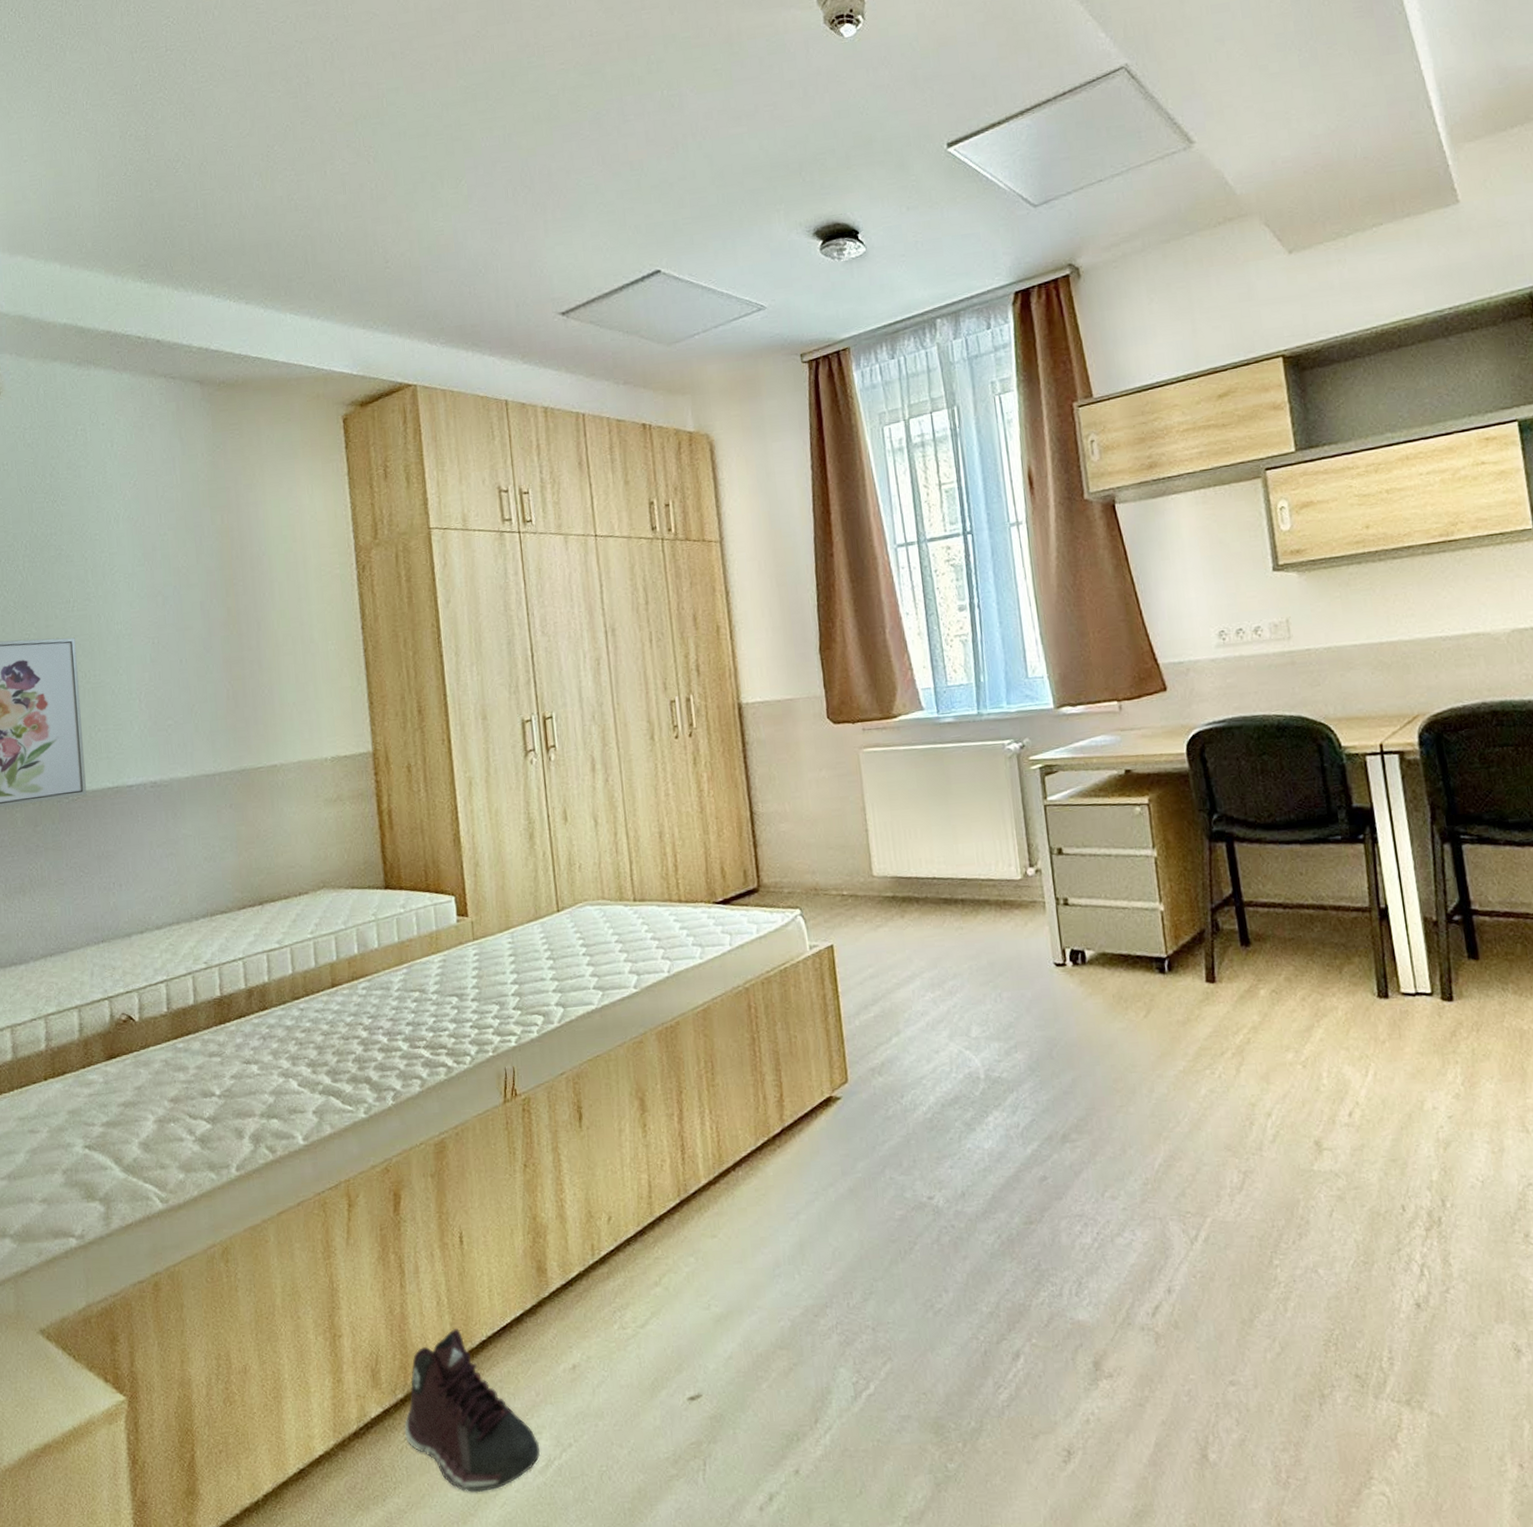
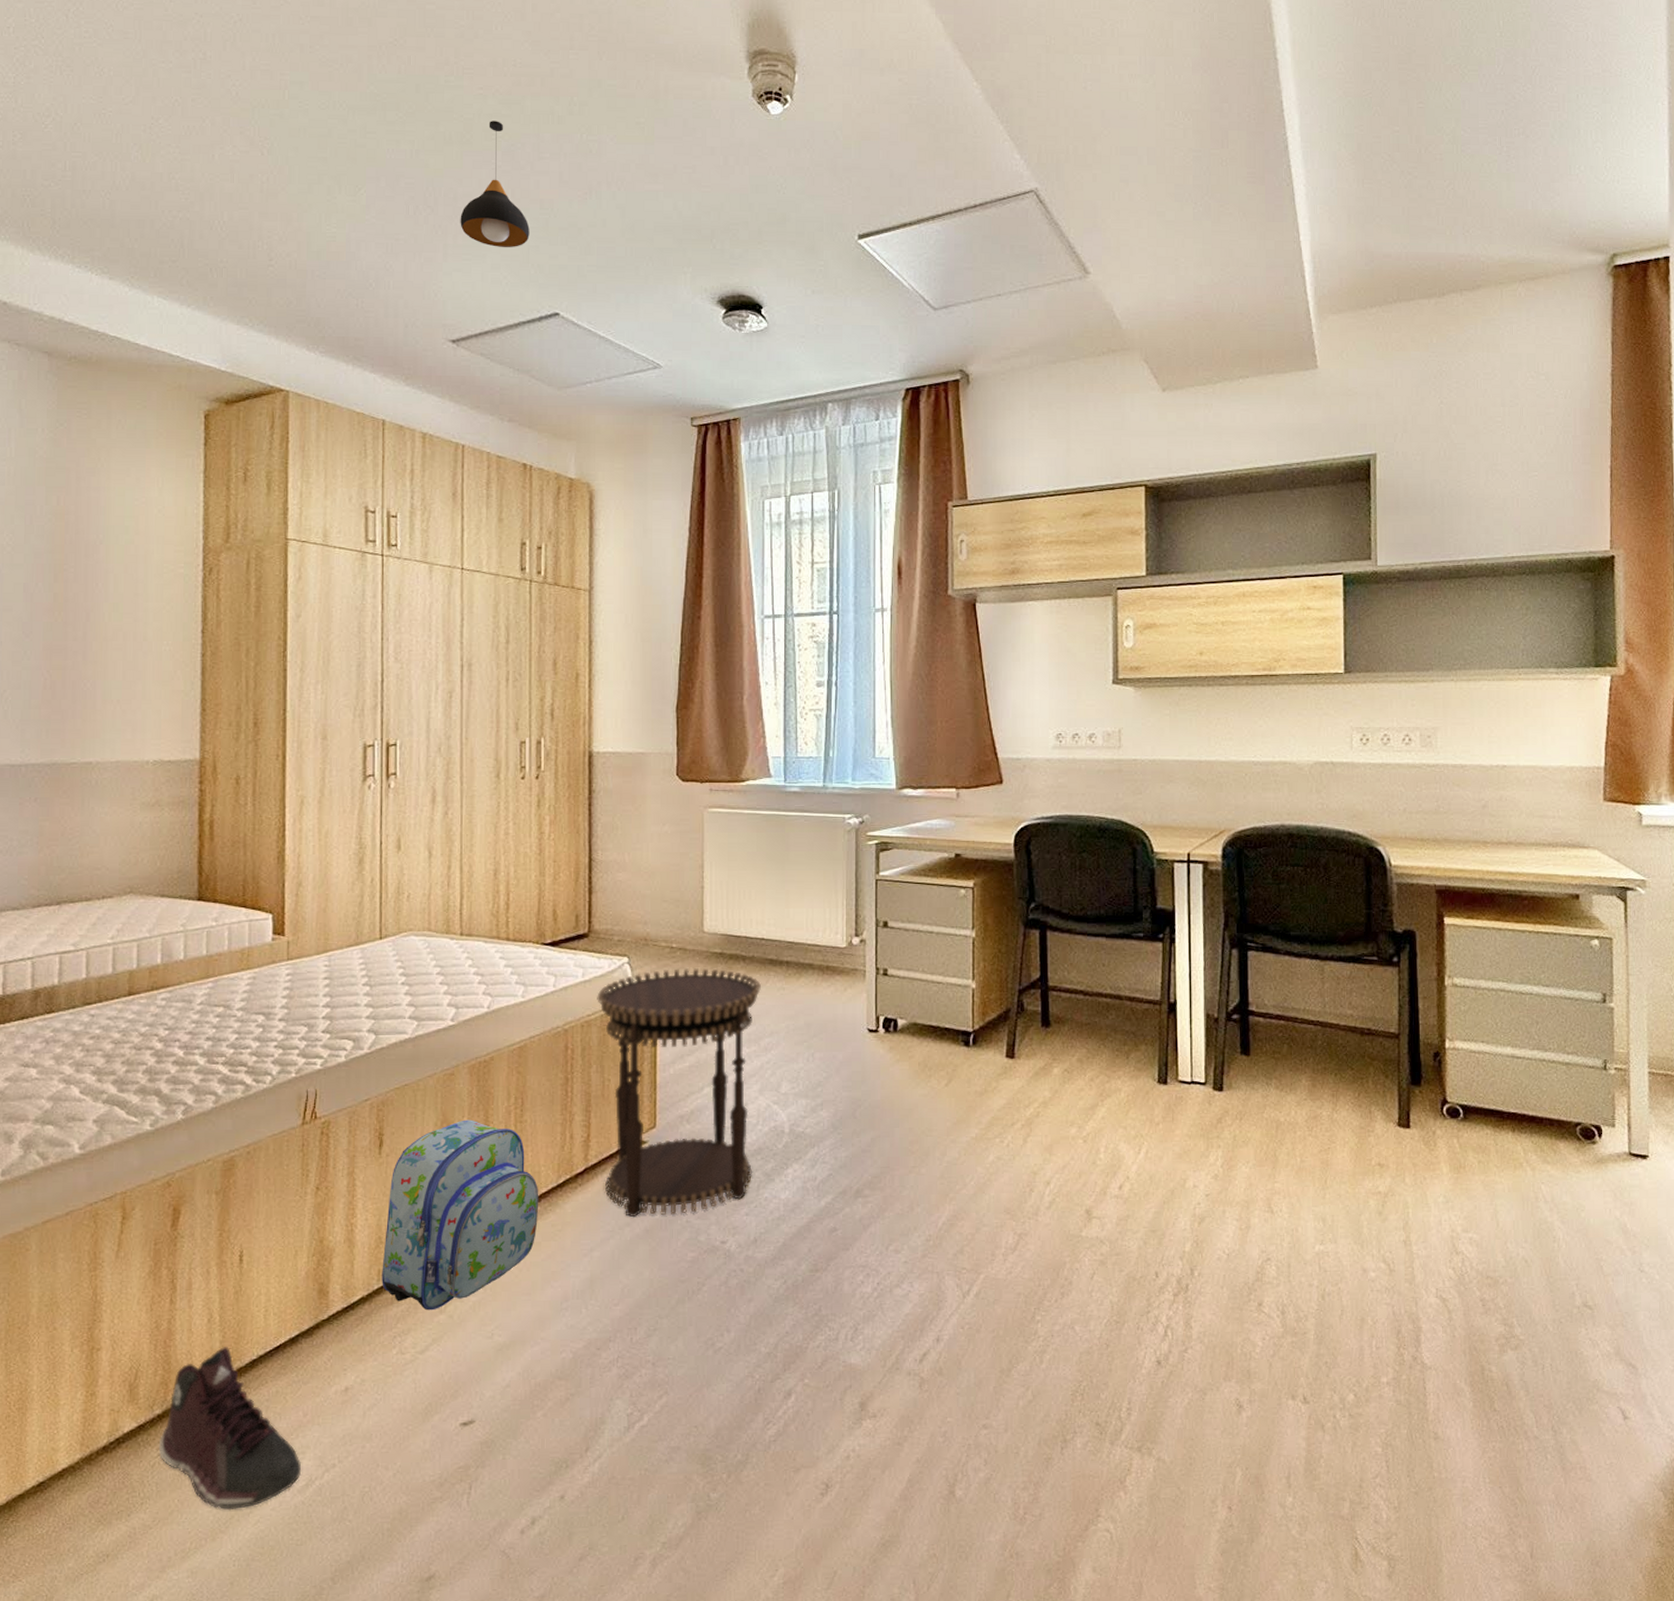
pendant light: none [556,92,624,216] -> present [460,121,530,248]
backpack: none [593,1086,741,1284] -> present [382,1119,539,1311]
side table: none [773,912,953,1177] -> present [597,968,761,1218]

